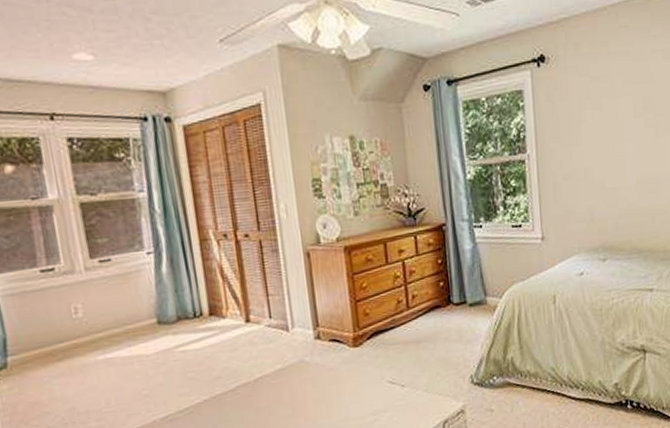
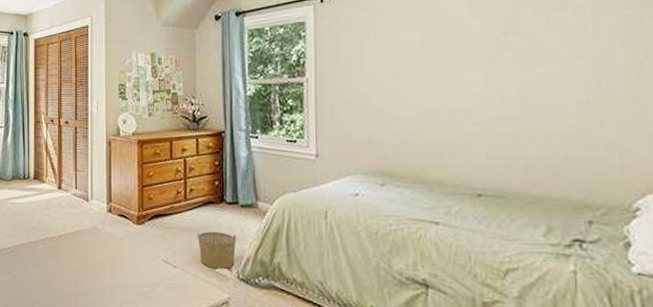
basket: none [425,337,468,379] -> present [198,231,236,270]

